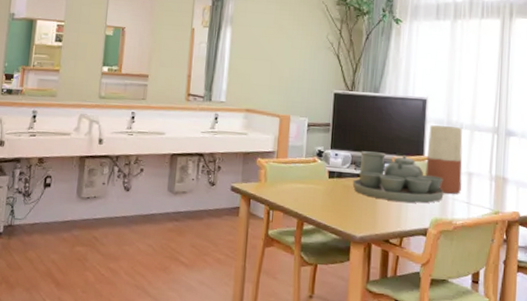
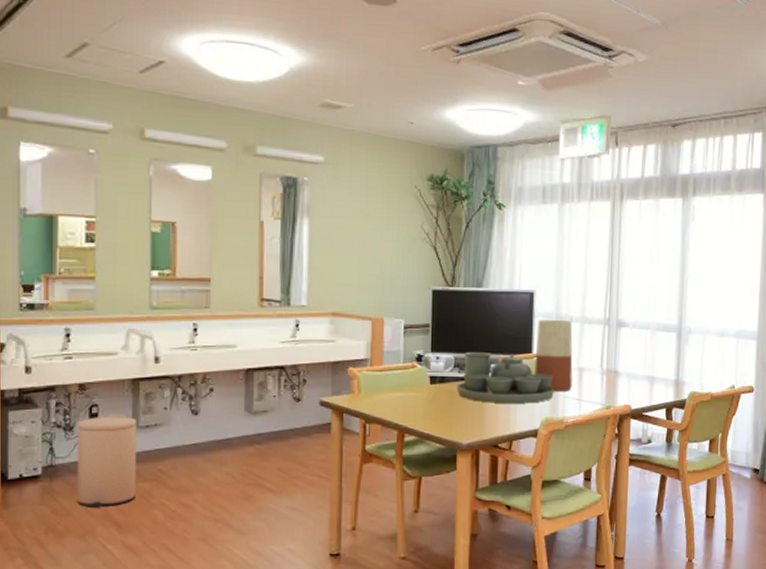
pedal bin: none [27,185,81,266] -> present [76,414,138,508]

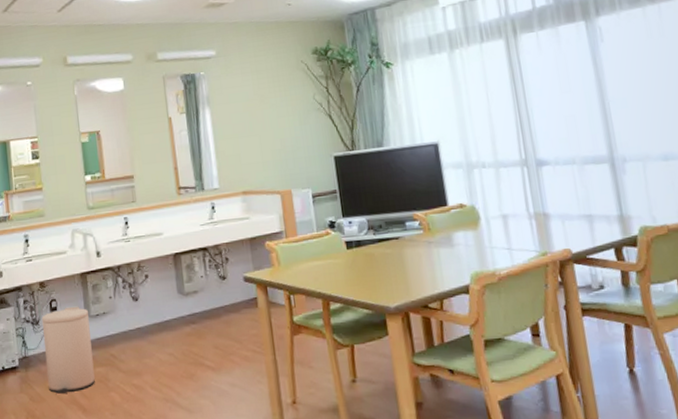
tea set: present [456,352,554,404] -> none [374,209,480,263]
vase: present [534,320,573,391] -> none [447,167,498,243]

